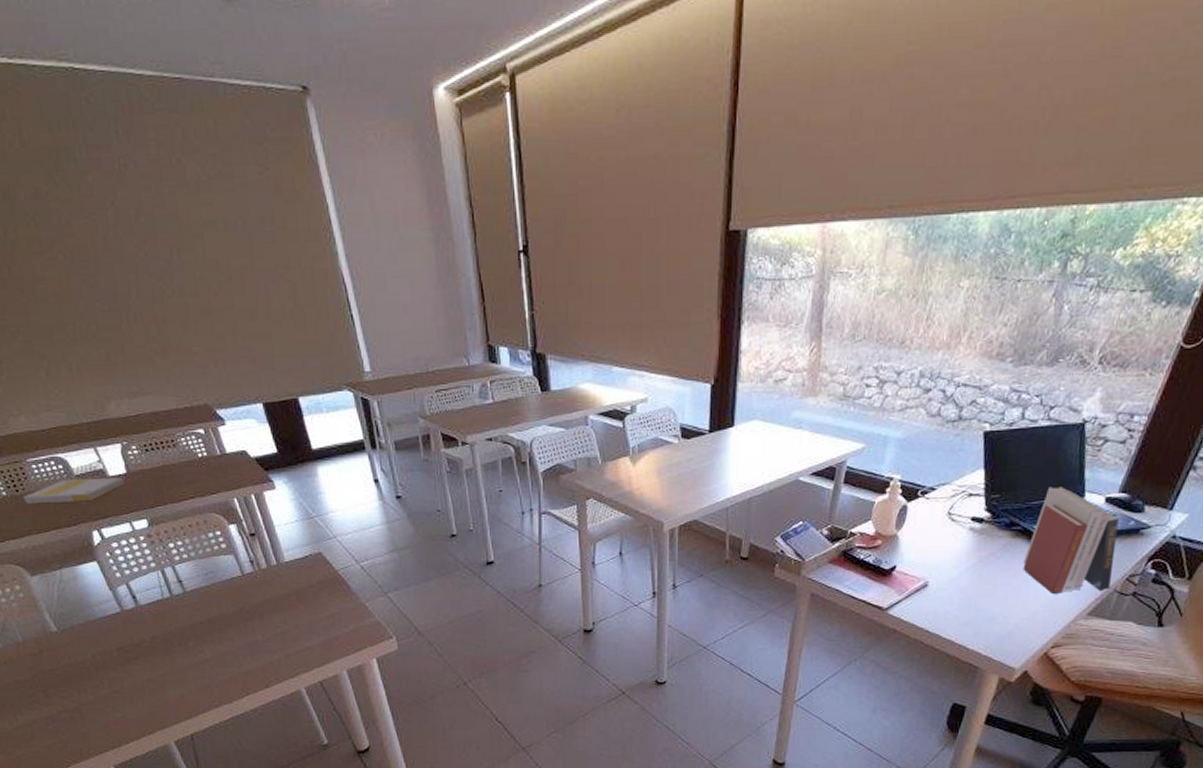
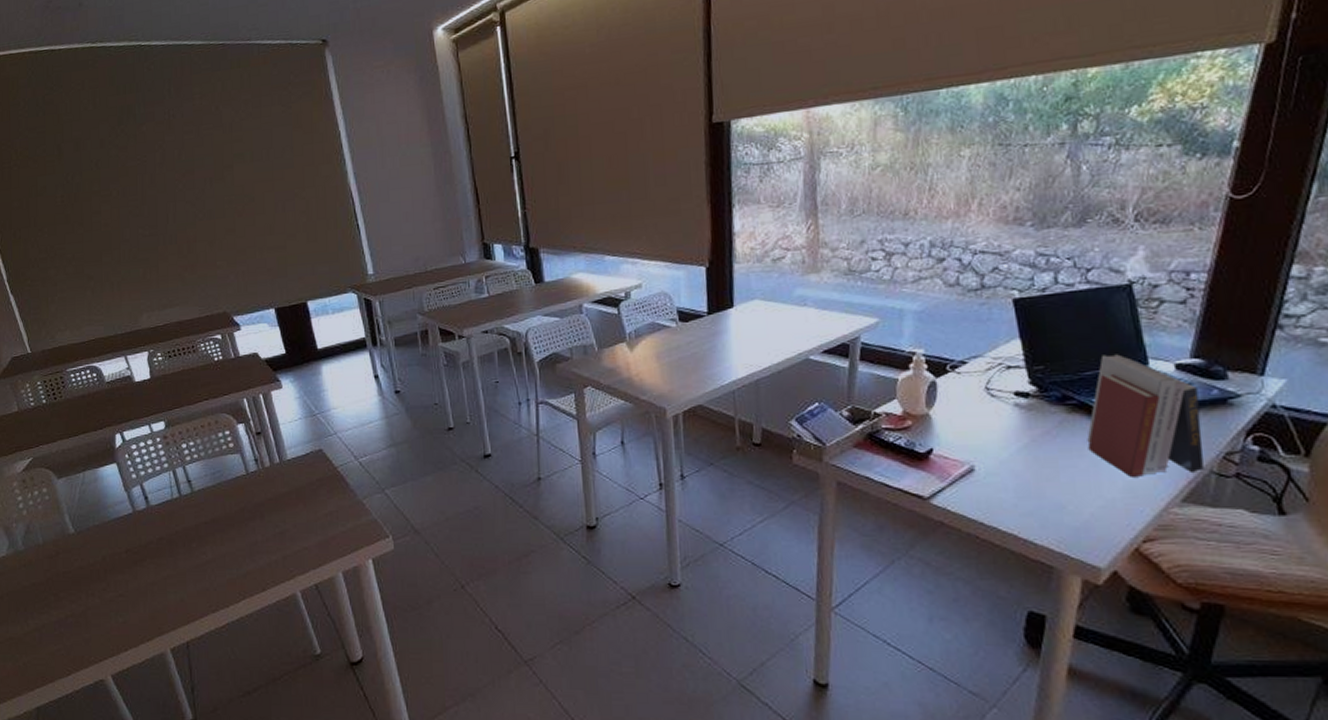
book: present [23,477,126,504] -> none [59,382,149,411]

